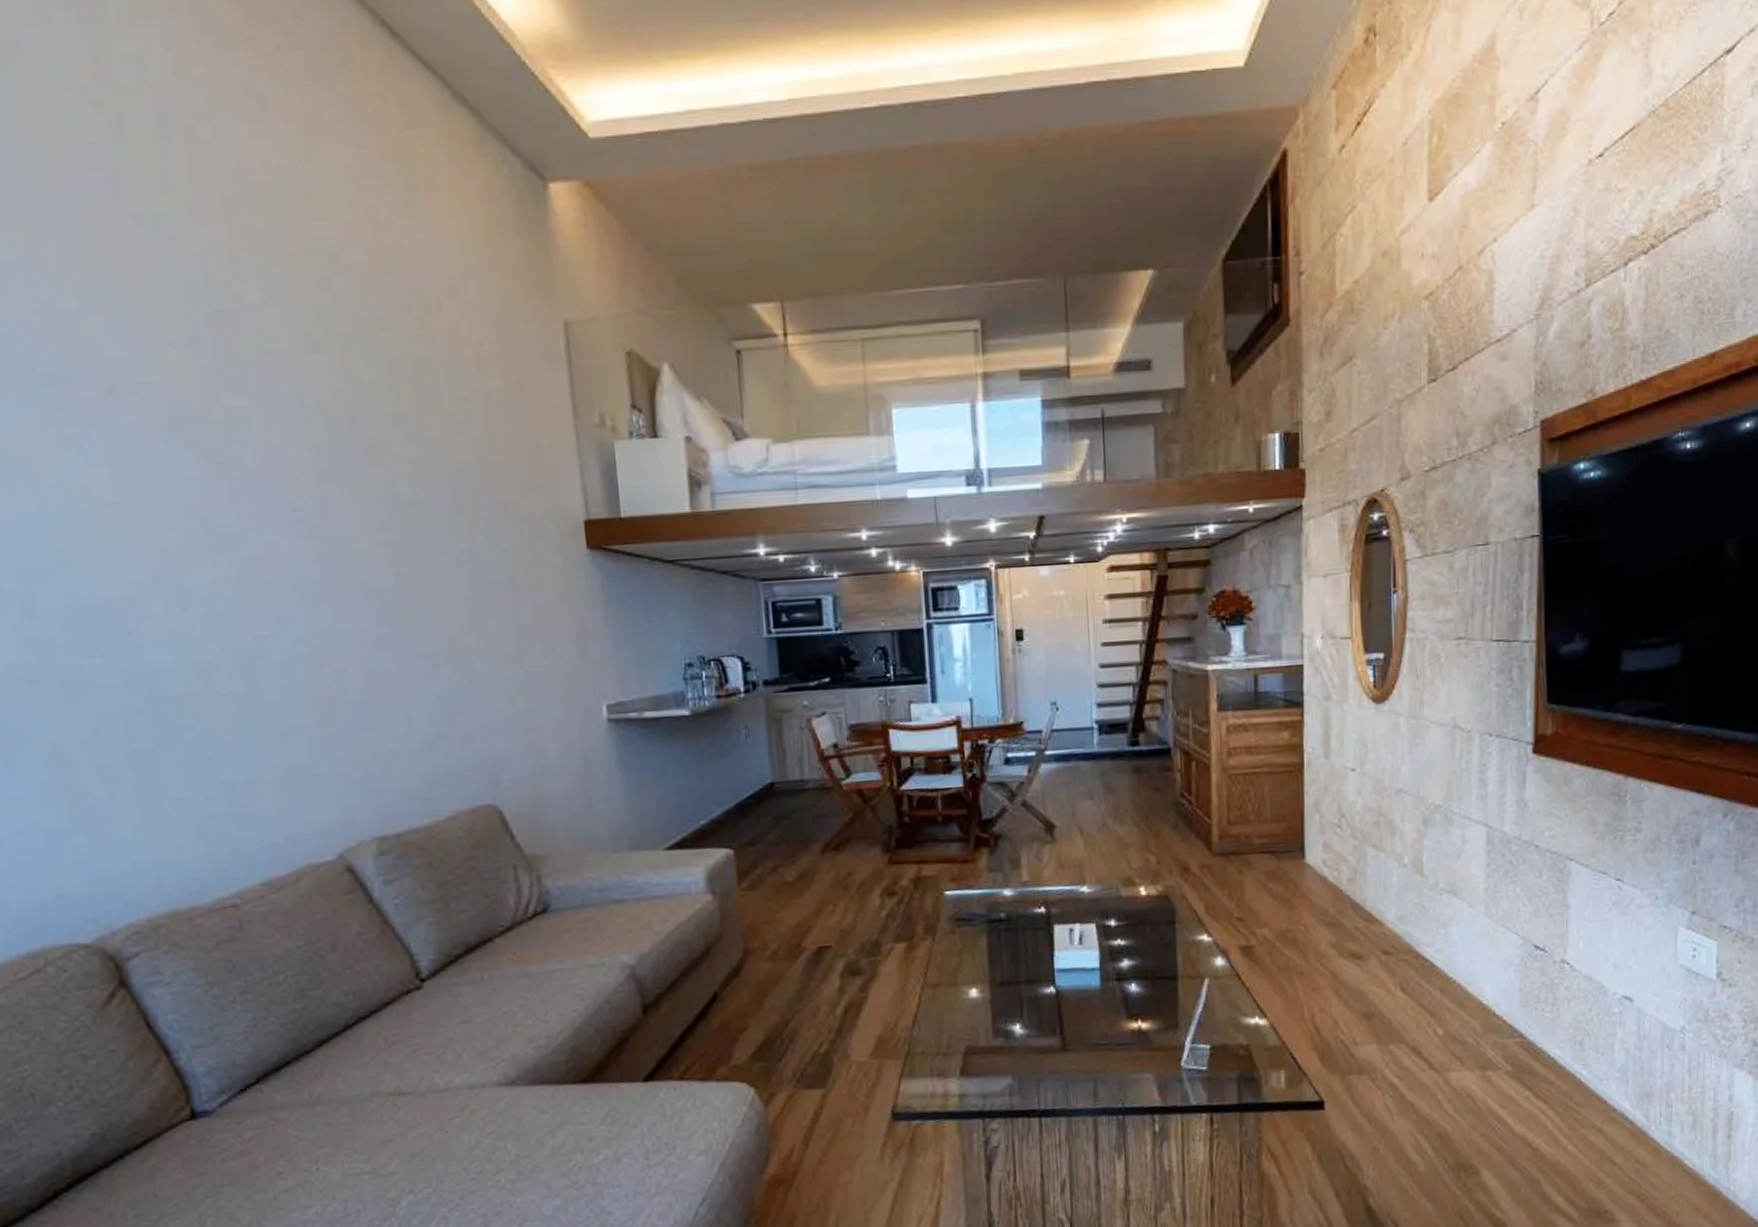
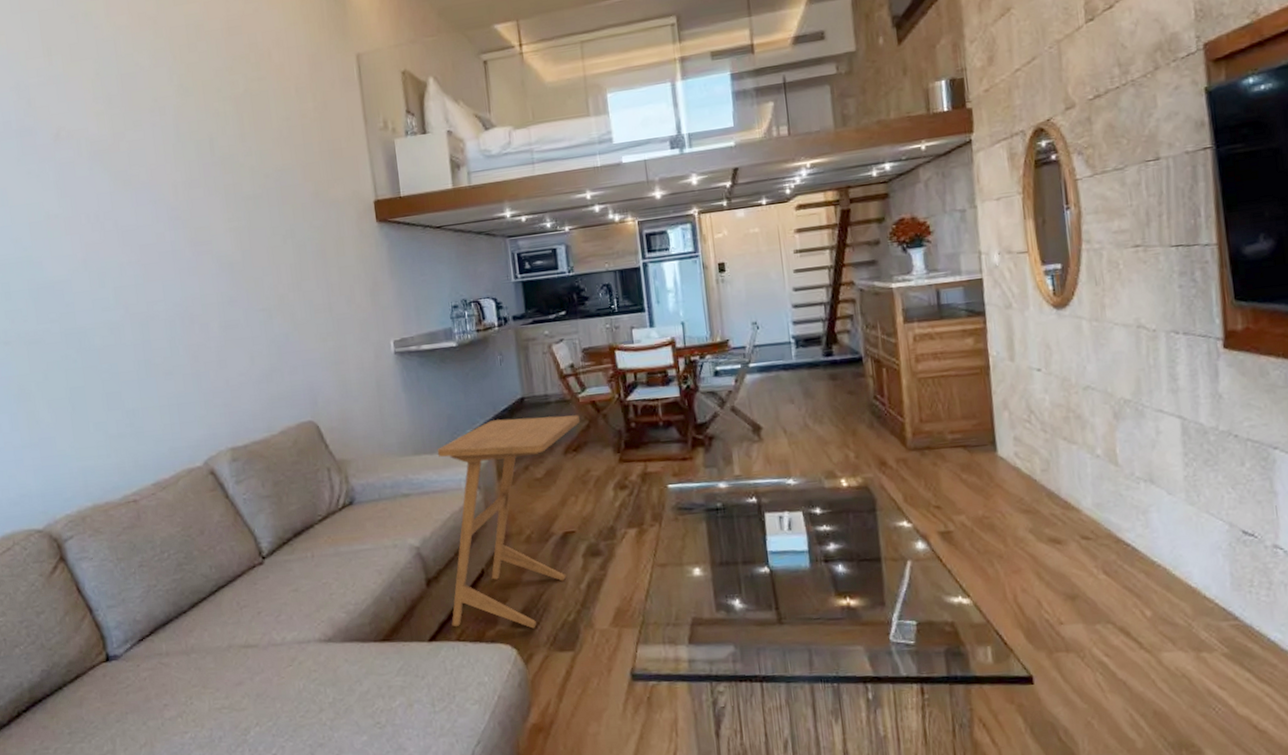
side table: none [660,805,844,1063] -> present [437,415,581,629]

